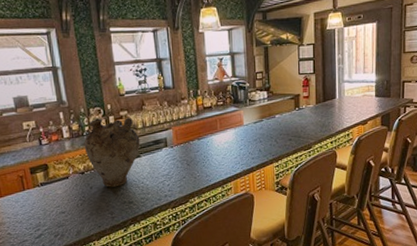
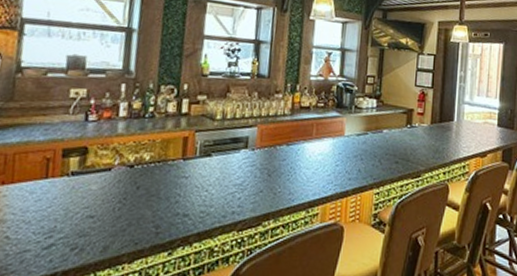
vase: present [84,118,140,187] -> none [142,99,216,192]

